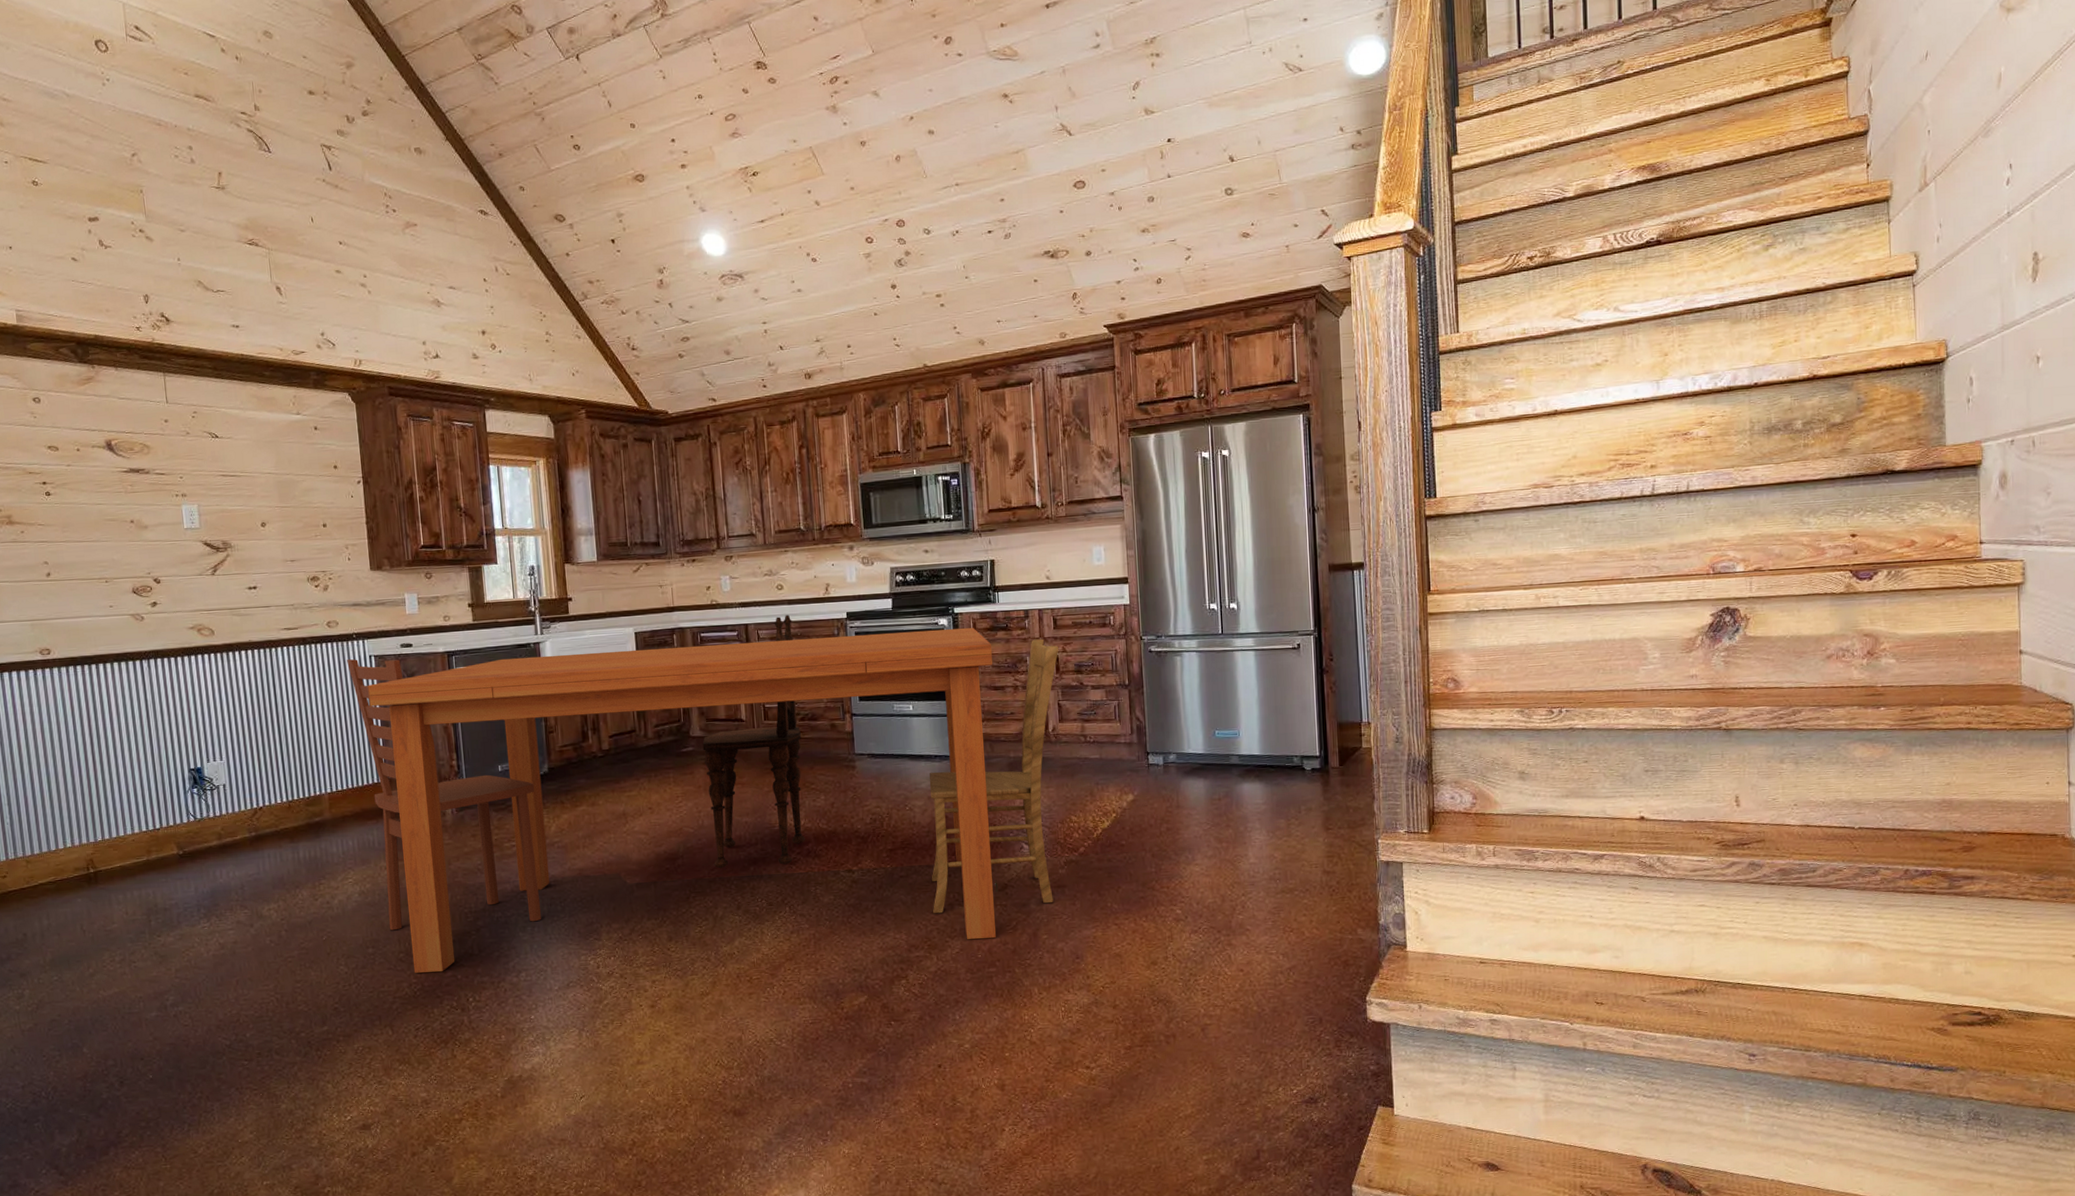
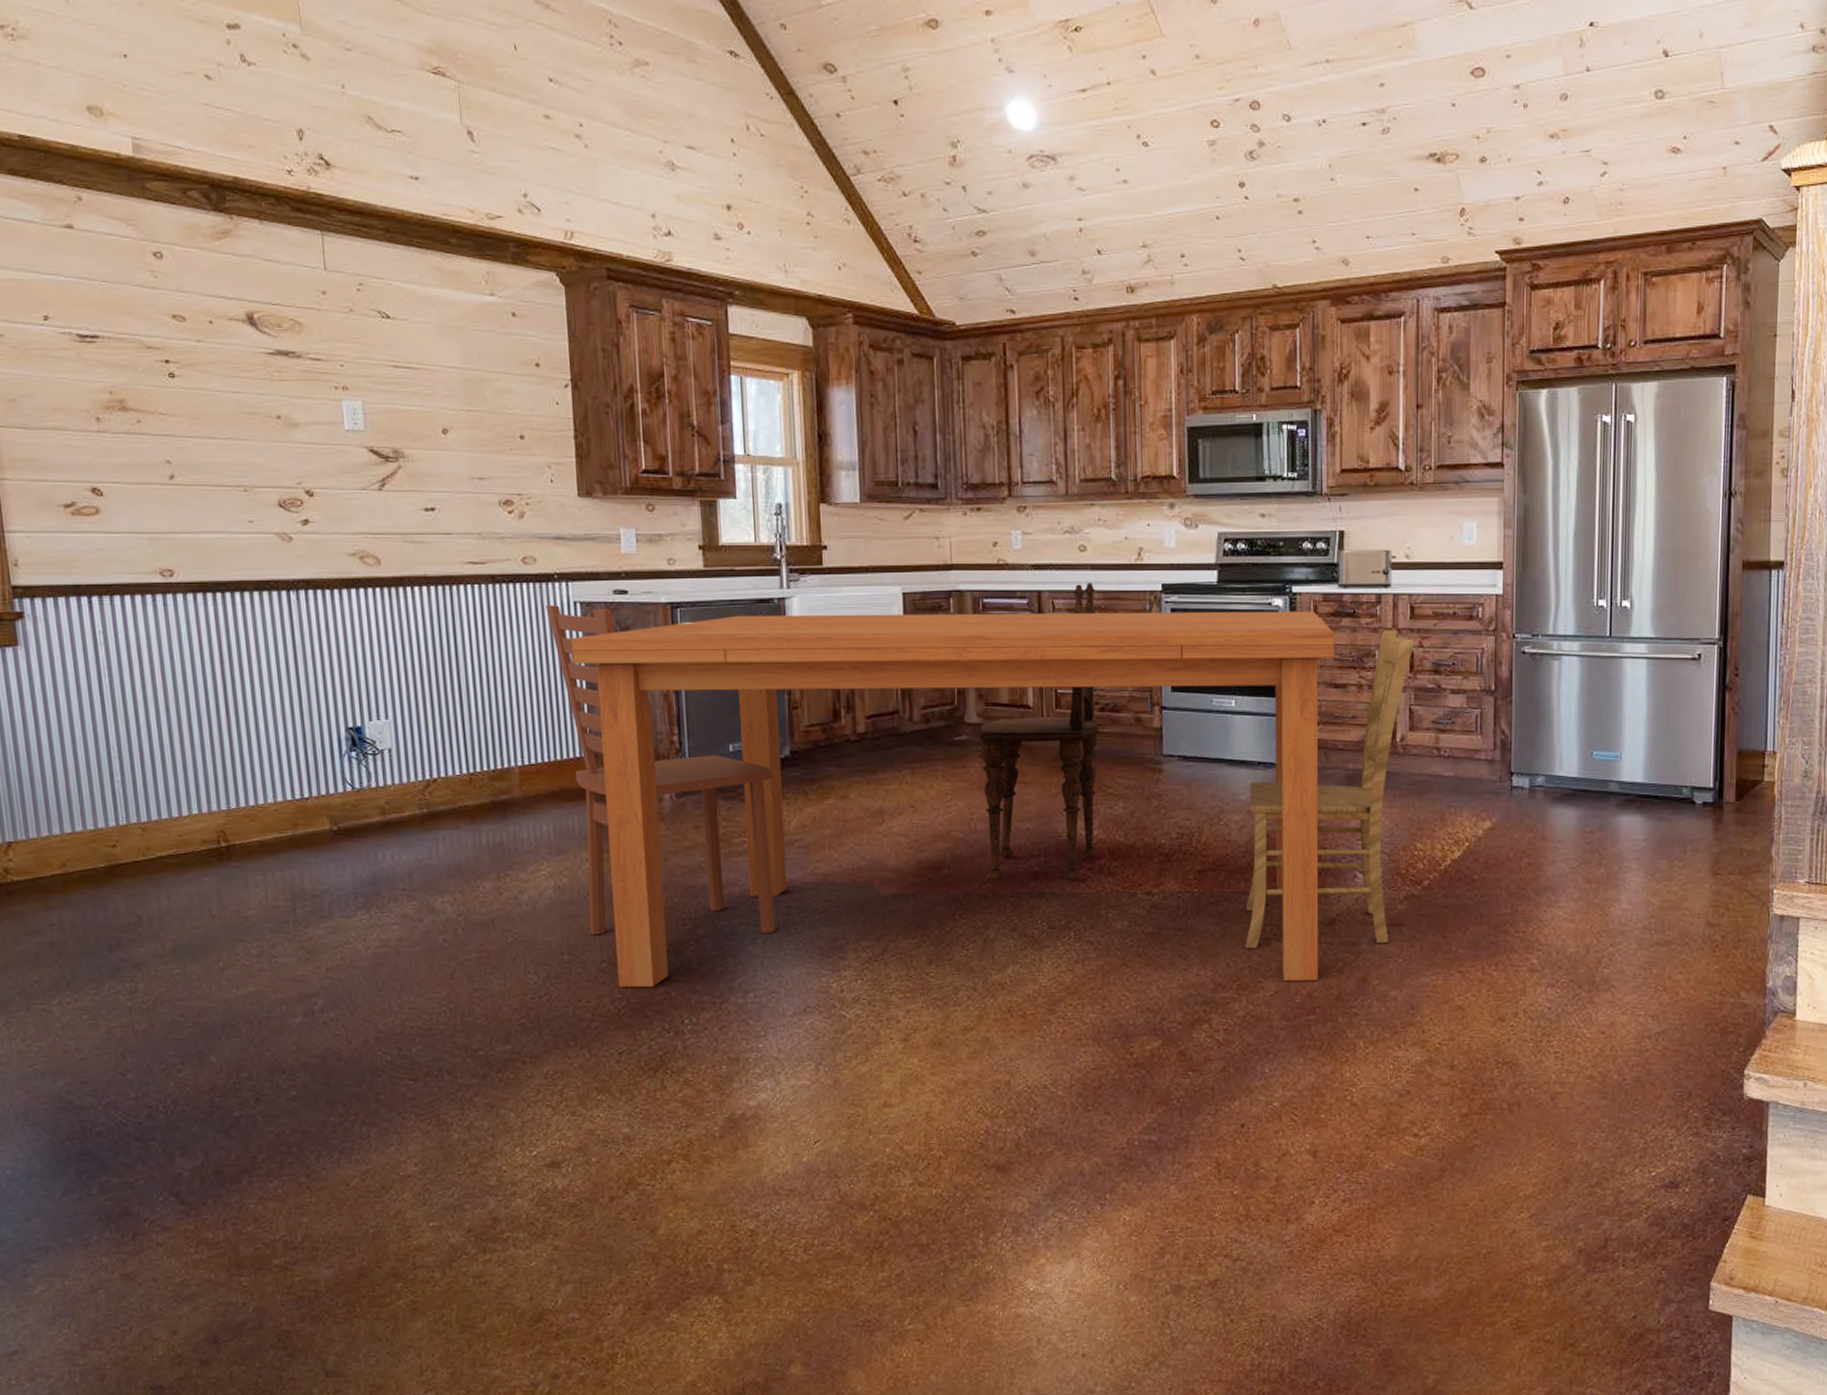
toaster: none [989,572,1040,608] -> present [1335,549,1397,589]

